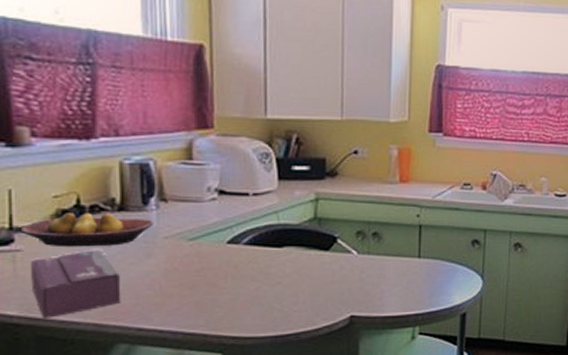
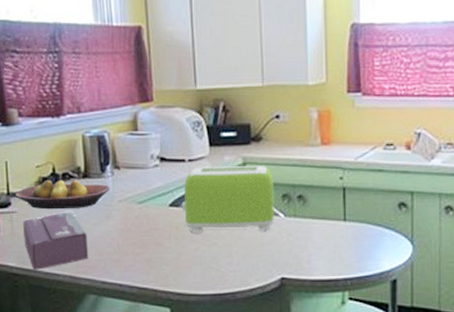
toaster: none [242,201,348,272] -> present [181,166,275,233]

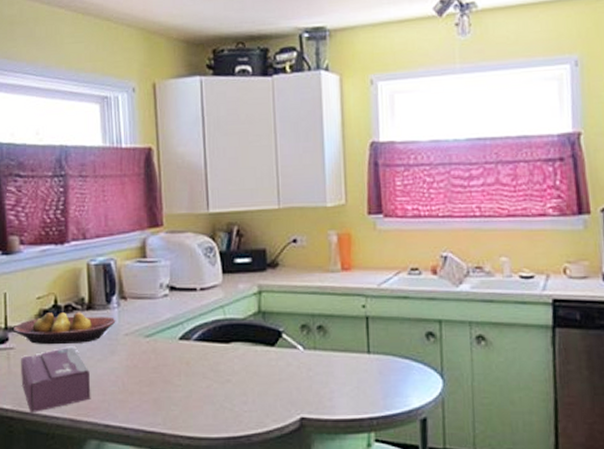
toaster: present [181,166,275,233] -> none [192,294,293,369]

